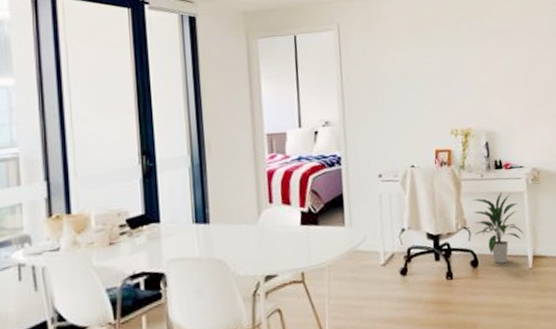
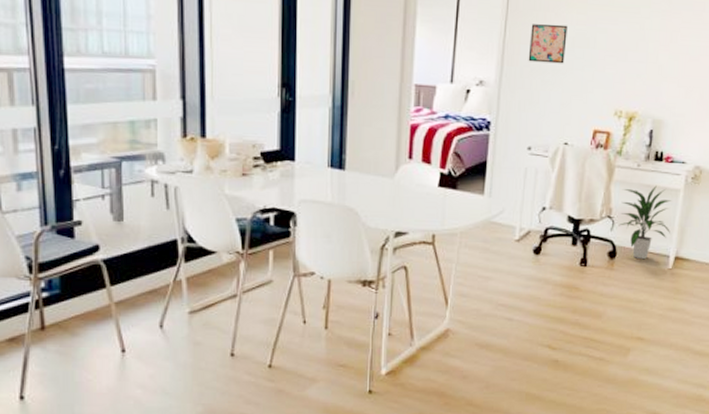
wall art: none [363,62,399,99] -> present [528,24,568,64]

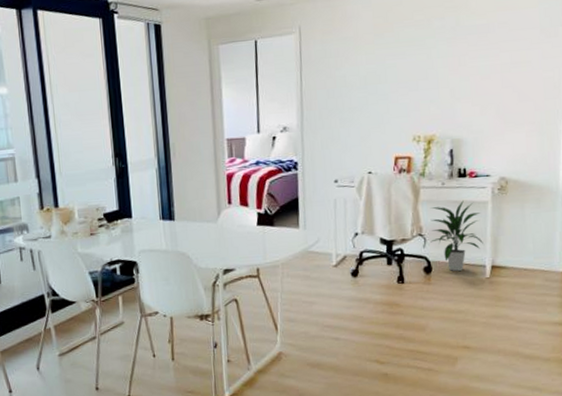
wall art: present [528,24,568,64] -> none [324,66,359,104]

